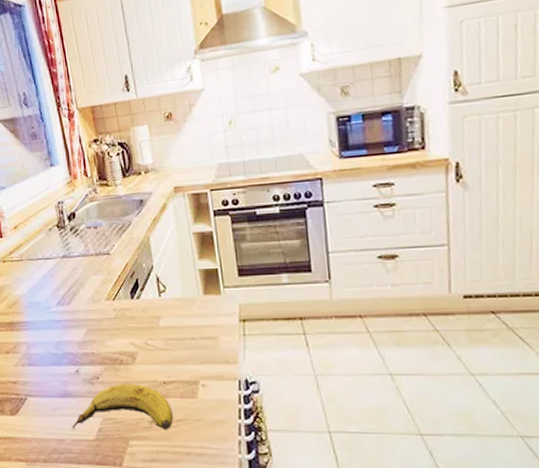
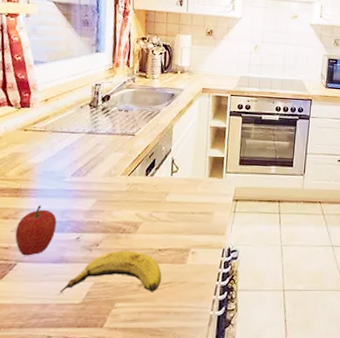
fruit: none [18,338,55,390] -> present [15,205,57,256]

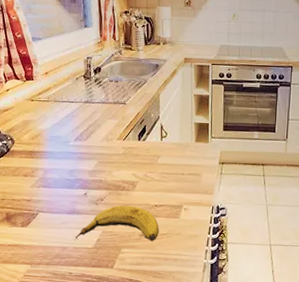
fruit: present [15,205,57,256] -> none [34,165,67,208]

